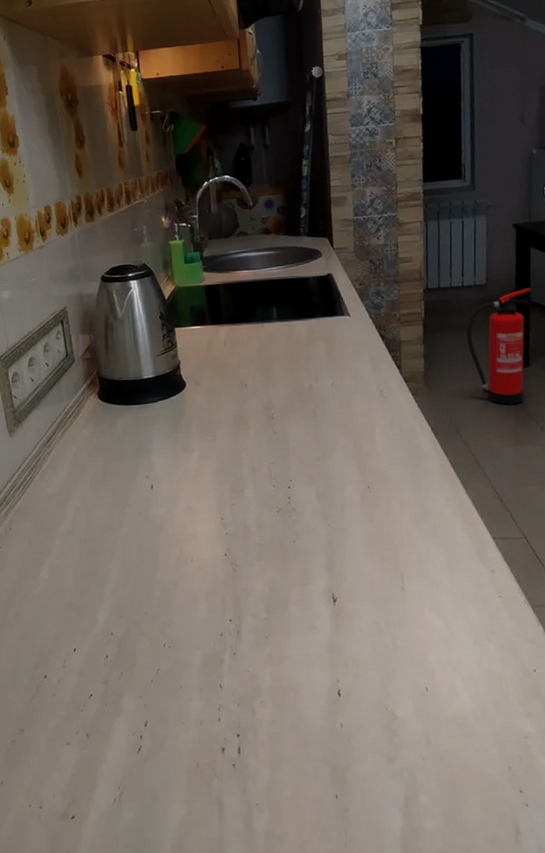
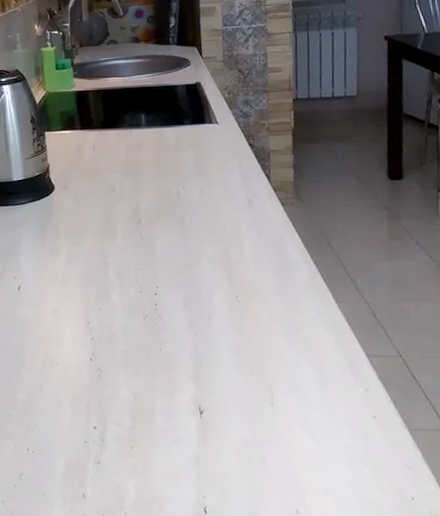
fire extinguisher: present [466,287,532,405] -> none [336,99,404,218]

